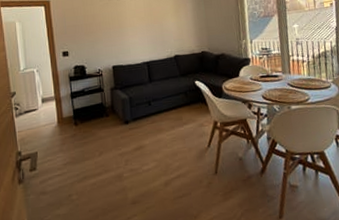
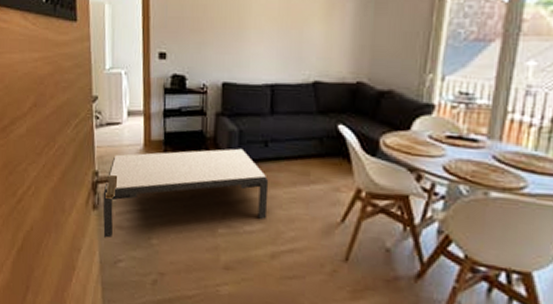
coffee table: none [26,110,157,205] -> present [103,148,269,238]

